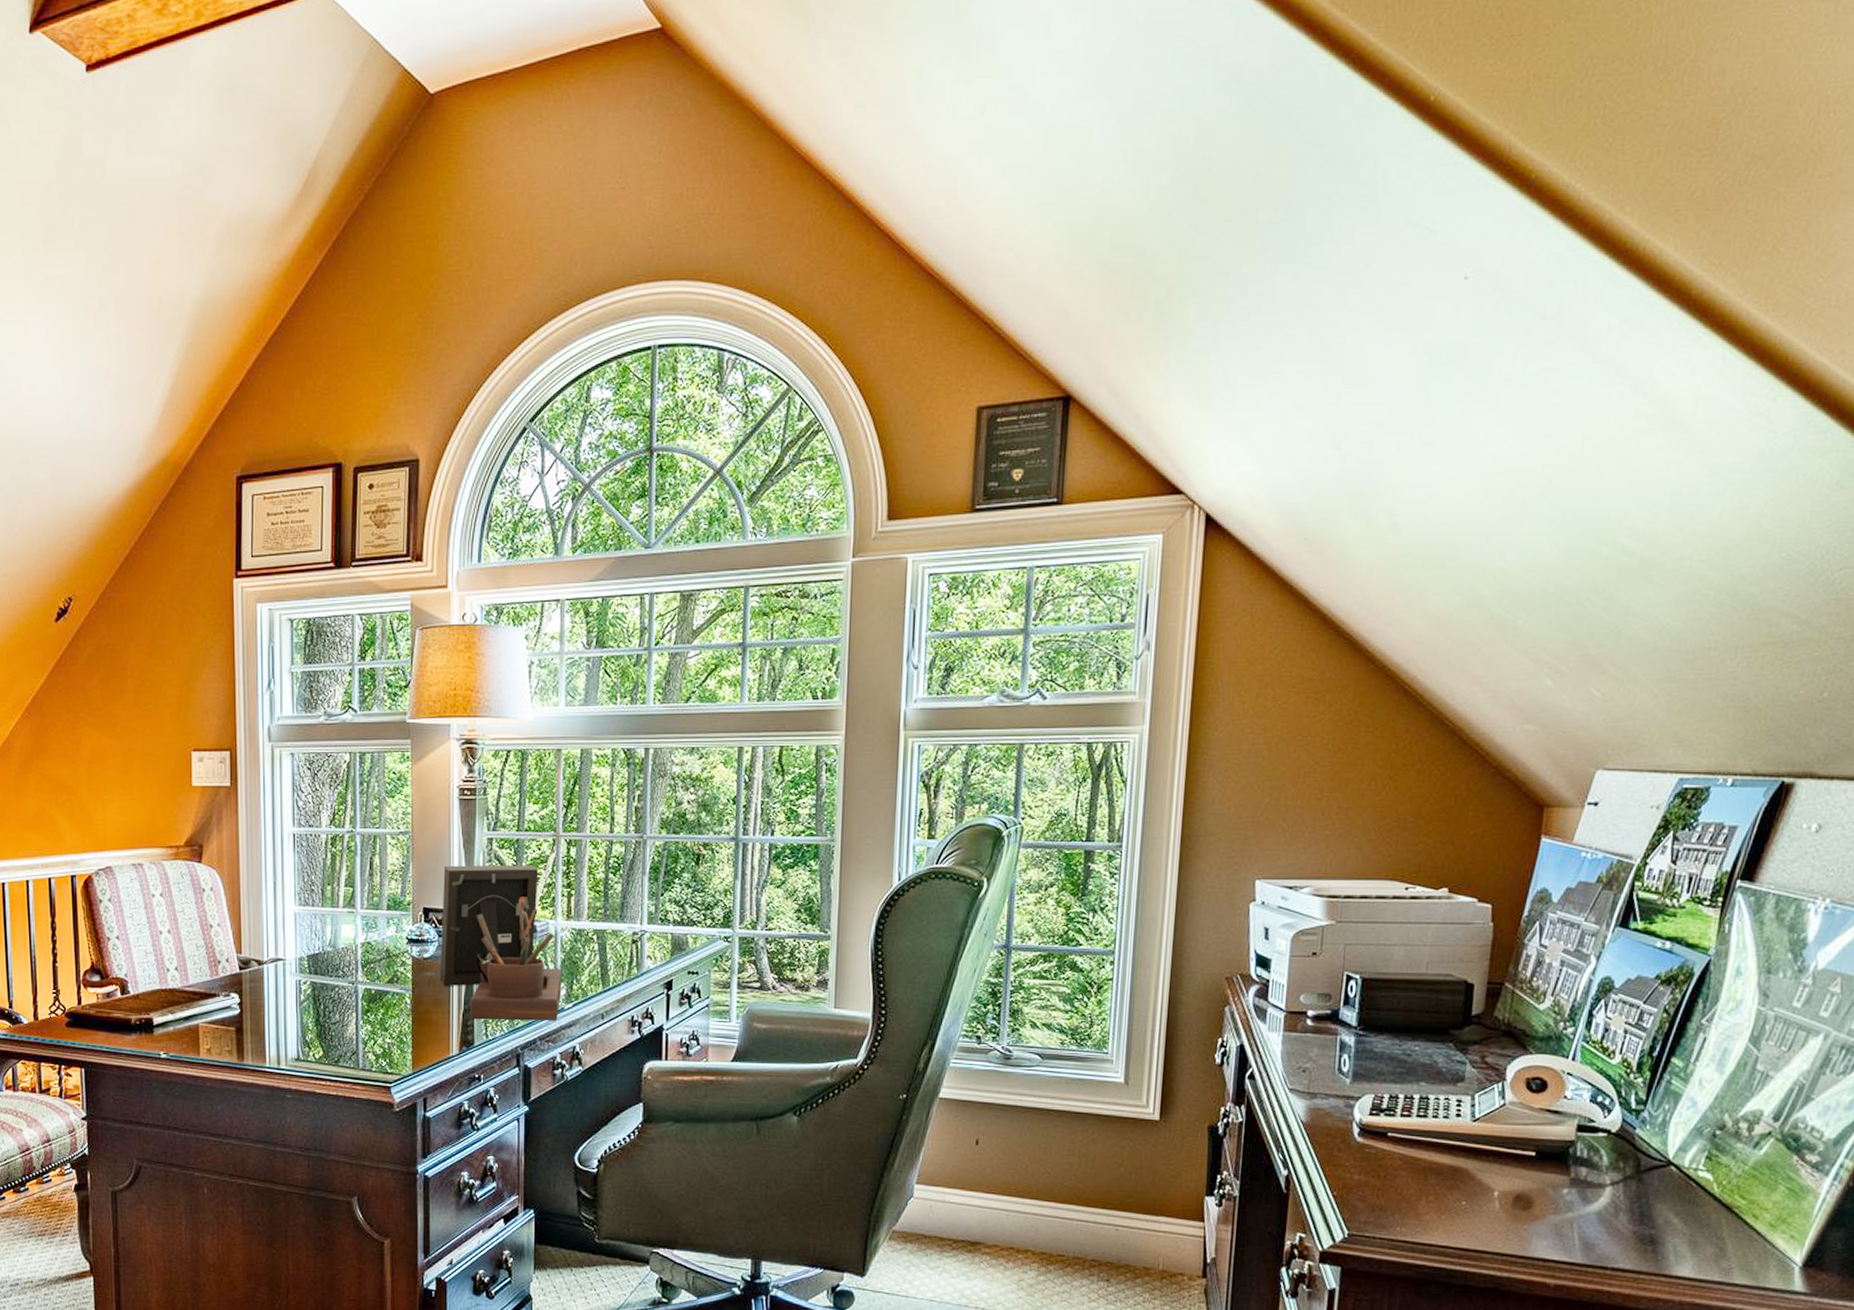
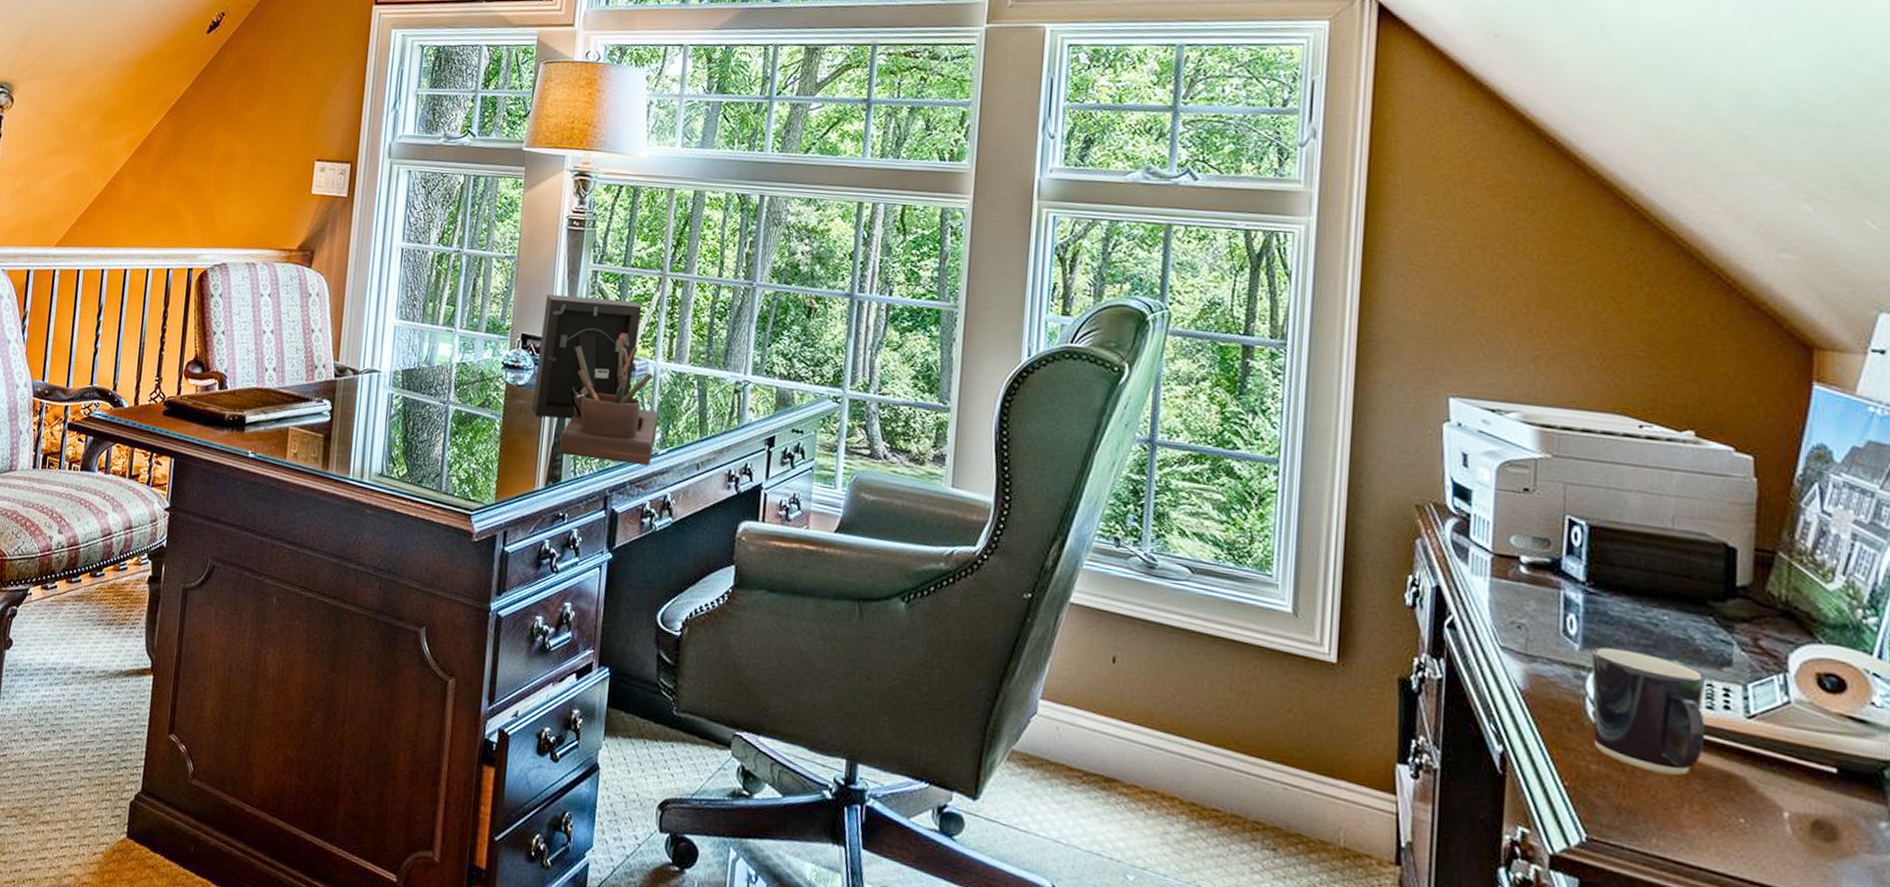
mug: none [1357,1078,1445,1175] -> present [1591,646,1706,776]

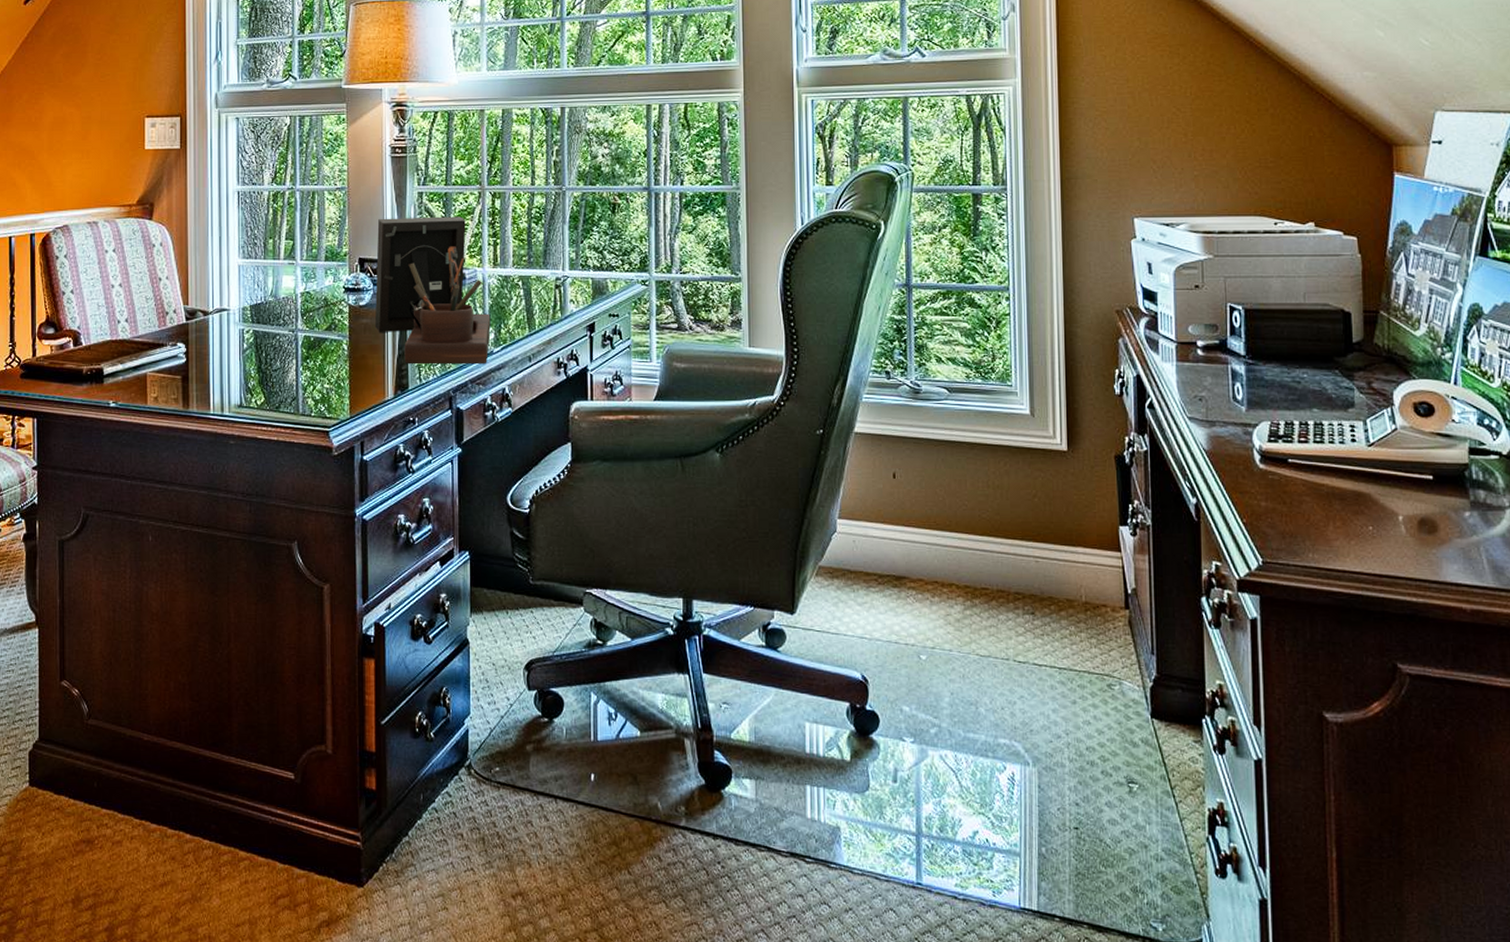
mug: present [1591,646,1706,776] -> none [1255,405,1340,501]

